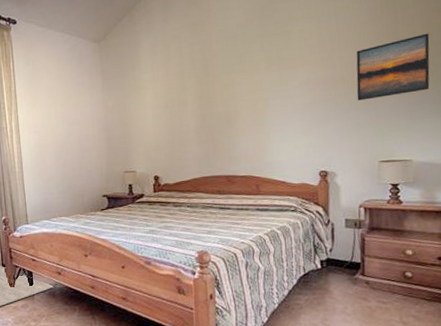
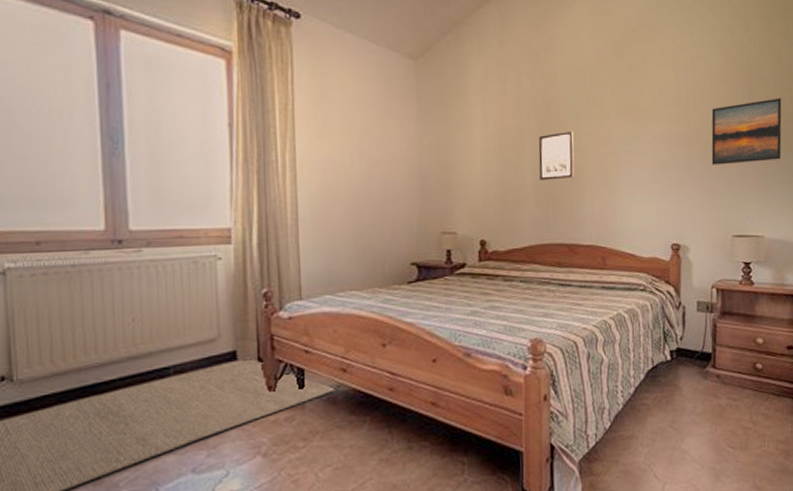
wall art: none [198,84,230,126] -> present [538,130,575,180]

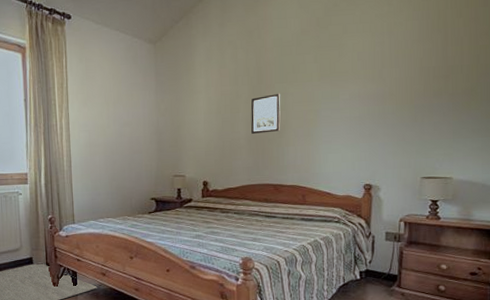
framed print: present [711,98,782,165] -> none [404,55,476,117]

